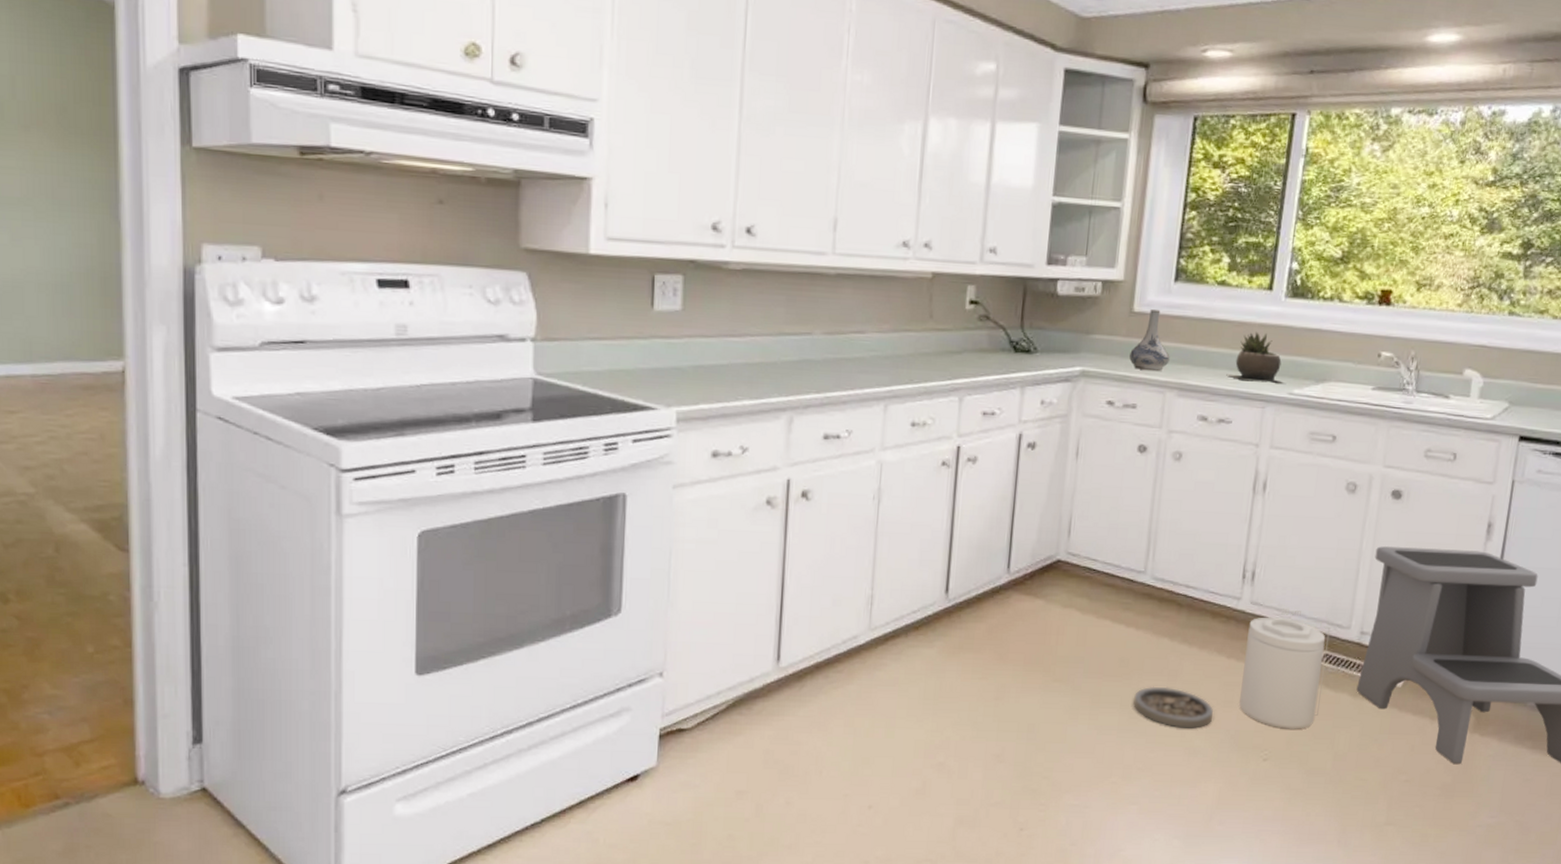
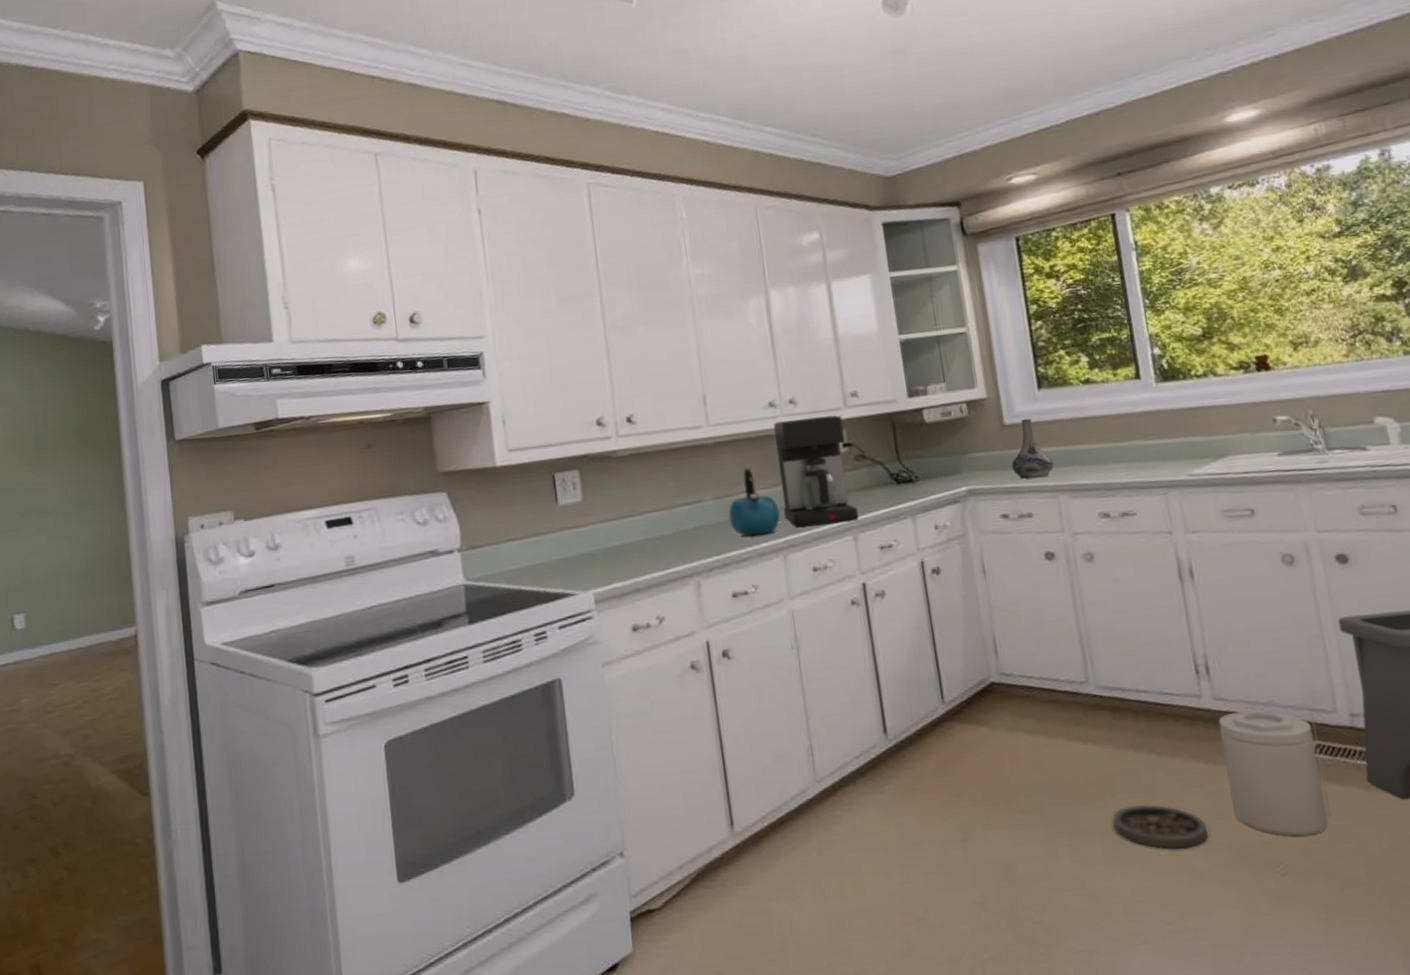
kettle: none [835,307,890,381] -> present [728,468,780,536]
coffee maker: none [893,264,975,383] -> present [774,415,859,528]
succulent plant: present [1226,331,1284,383] -> none [1116,421,1180,471]

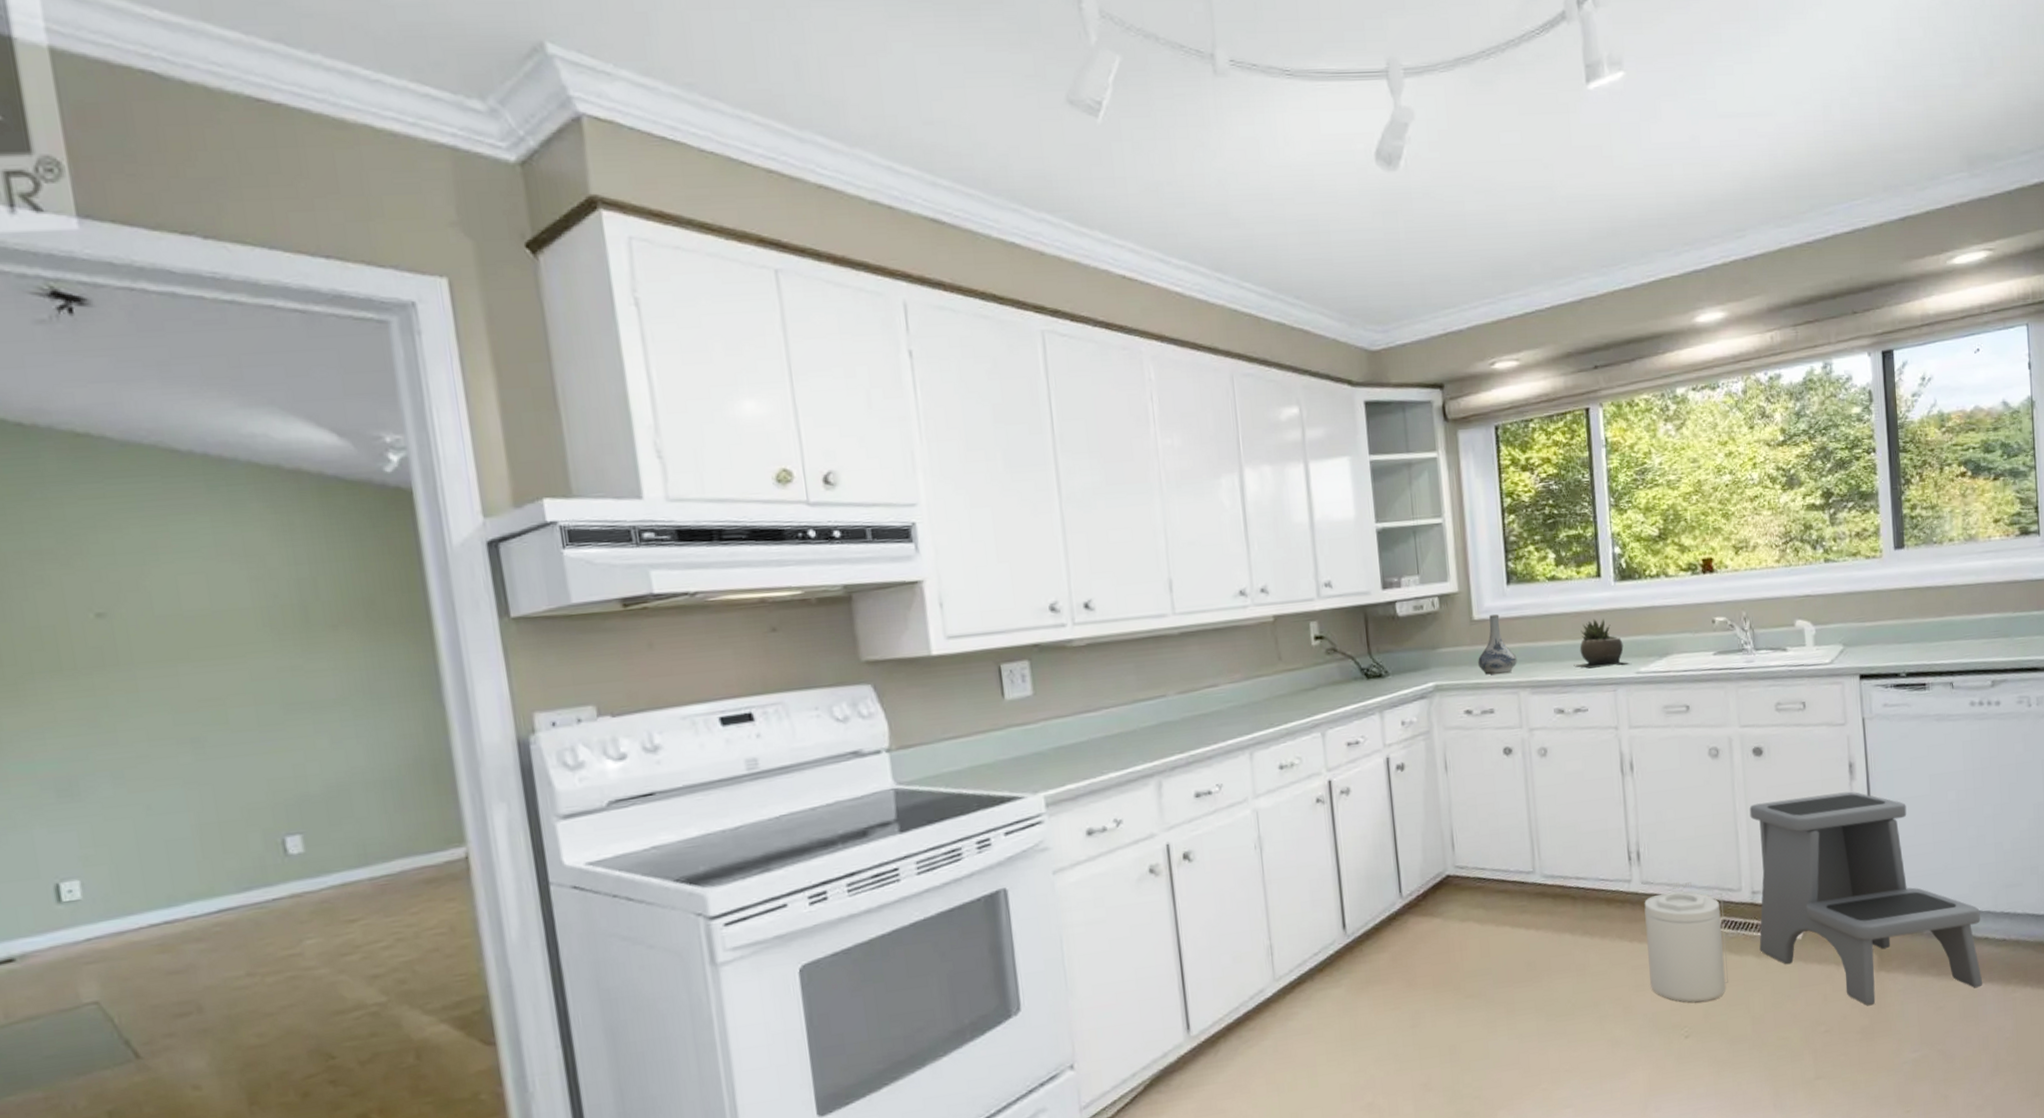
kettle: present [728,468,780,536] -> none [1193,660,1248,733]
coffee maker: present [774,415,859,528] -> none [1244,606,1328,724]
pet bowl: present [1112,804,1208,849] -> none [1547,982,1627,1022]
succulent plant: none [1116,421,1180,471] -> present [1573,619,1630,668]

